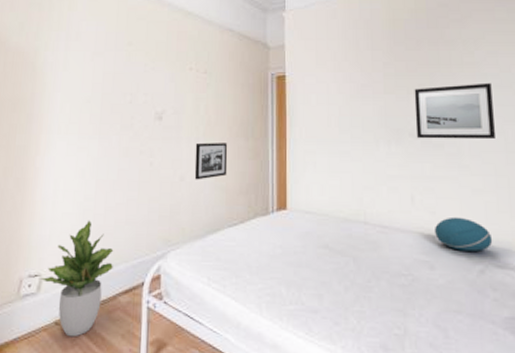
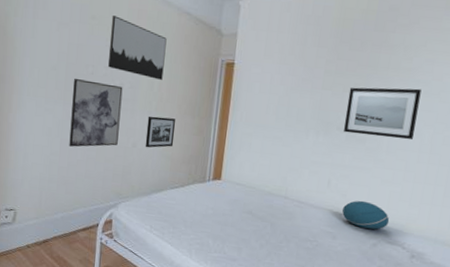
potted plant: present [41,220,114,337] -> none [16,171,75,258]
wall art: none [106,109,166,188] -> present [69,78,123,147]
wall art: none [148,40,210,101] -> present [108,15,167,80]

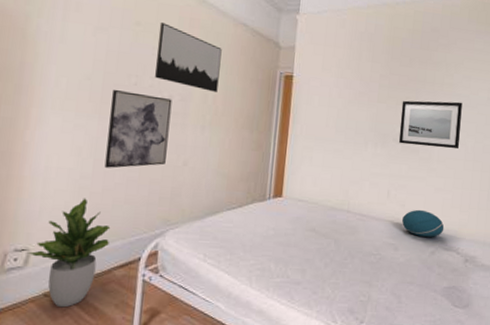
potted plant: none [16,171,75,258] -> present [29,198,111,308]
picture frame: present [145,116,176,148] -> none [197,130,232,166]

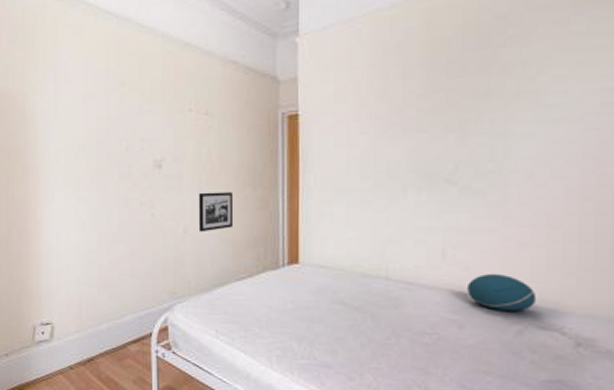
potted plant: present [29,198,111,308] -> none [53,272,121,381]
wall art: present [104,89,172,169] -> none [107,157,165,240]
wall art: present [155,22,222,92] -> none [143,77,211,147]
picture frame: none [197,130,232,166] -> present [198,192,234,232]
wall art: present [398,100,463,149] -> none [453,115,555,186]

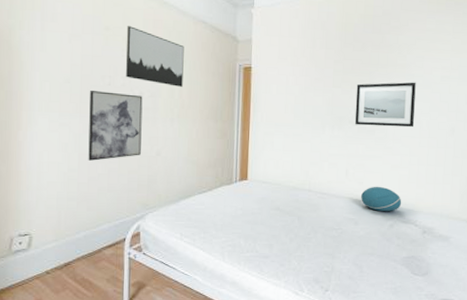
wall art: none [107,157,165,240] -> present [88,90,143,161]
wall art: none [143,77,211,147] -> present [125,26,184,87]
picture frame: present [198,192,234,232] -> none [169,123,199,155]
wall art: none [453,115,555,186] -> present [354,82,416,128]

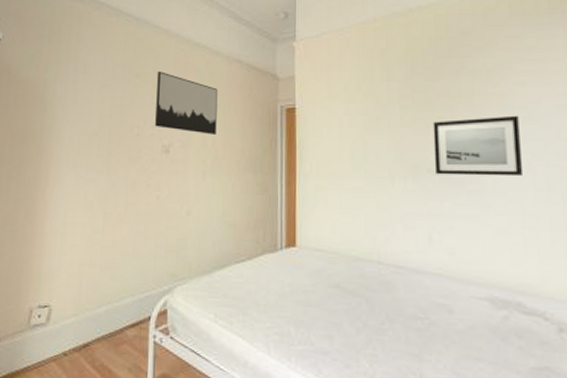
wall art: present [88,90,143,161] -> none [113,141,173,221]
cushion: present [361,186,402,211] -> none [454,258,519,296]

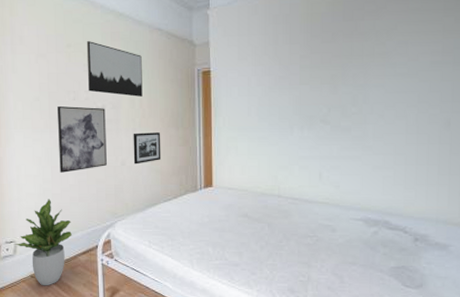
potted plant: none [51,253,121,369] -> present [16,199,72,286]
wall art: none [113,141,173,221] -> present [57,105,107,173]
picture frame: none [201,176,236,215] -> present [133,132,161,165]
wall art: present [433,115,522,177] -> none [326,71,399,124]

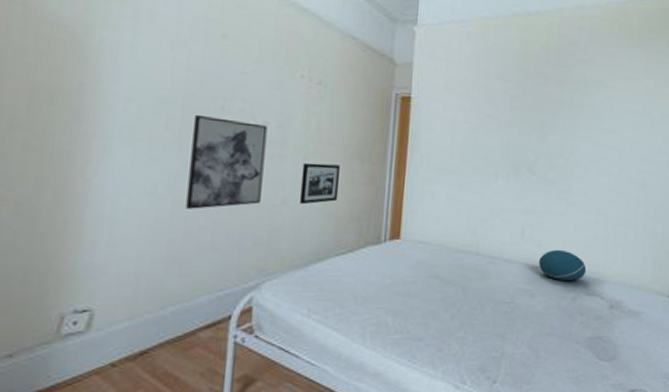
potted plant: present [16,199,72,286] -> none [92,246,194,380]
wall art: present [86,41,143,97] -> none [246,35,327,117]
cushion: none [338,189,387,217] -> present [539,249,587,281]

